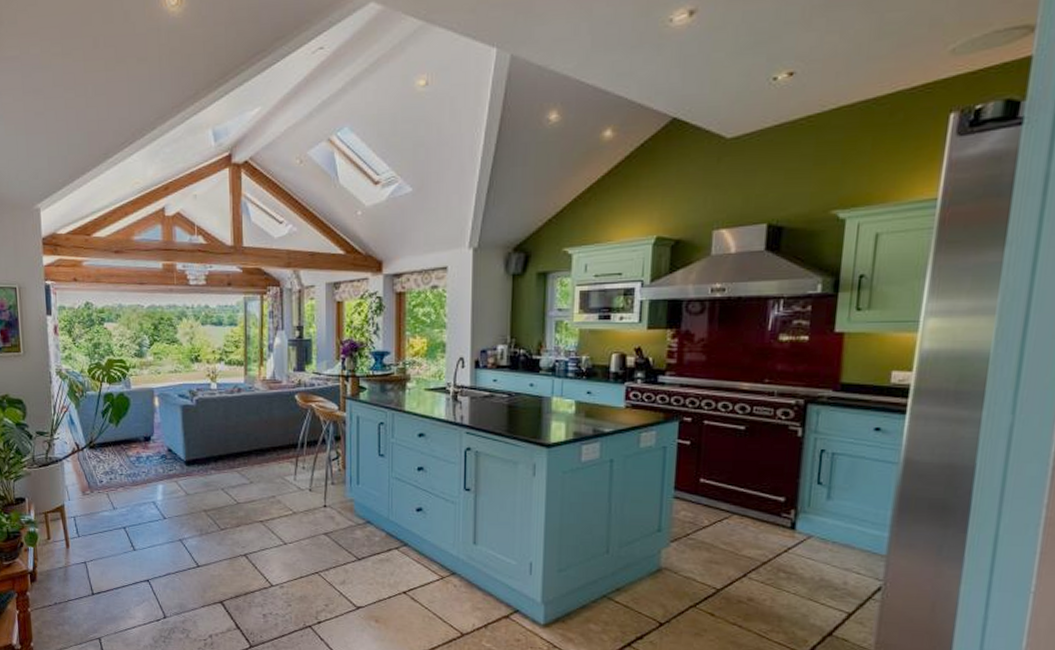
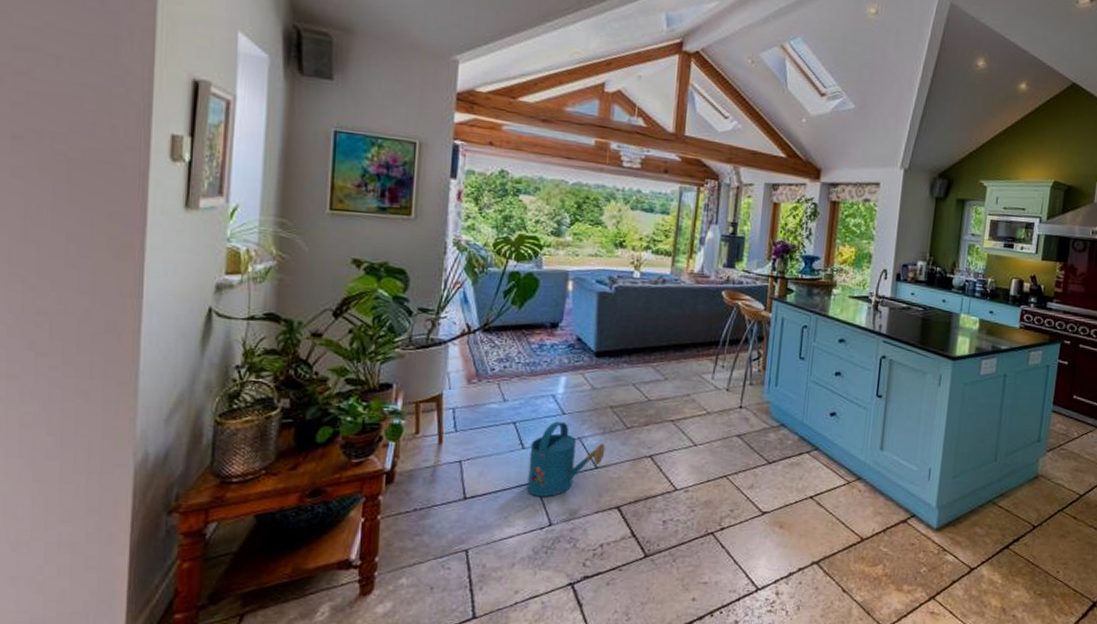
watering can: none [140,525,204,593] -> present [527,421,606,497]

